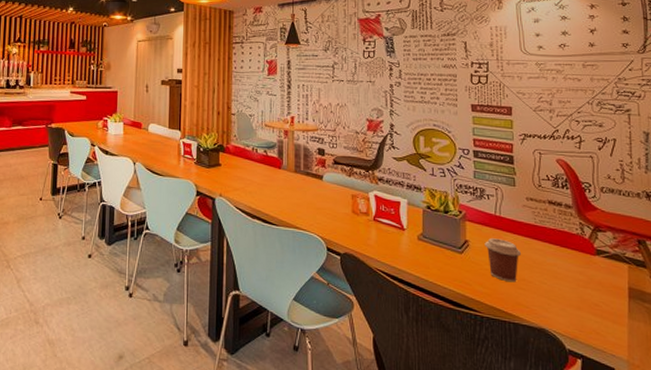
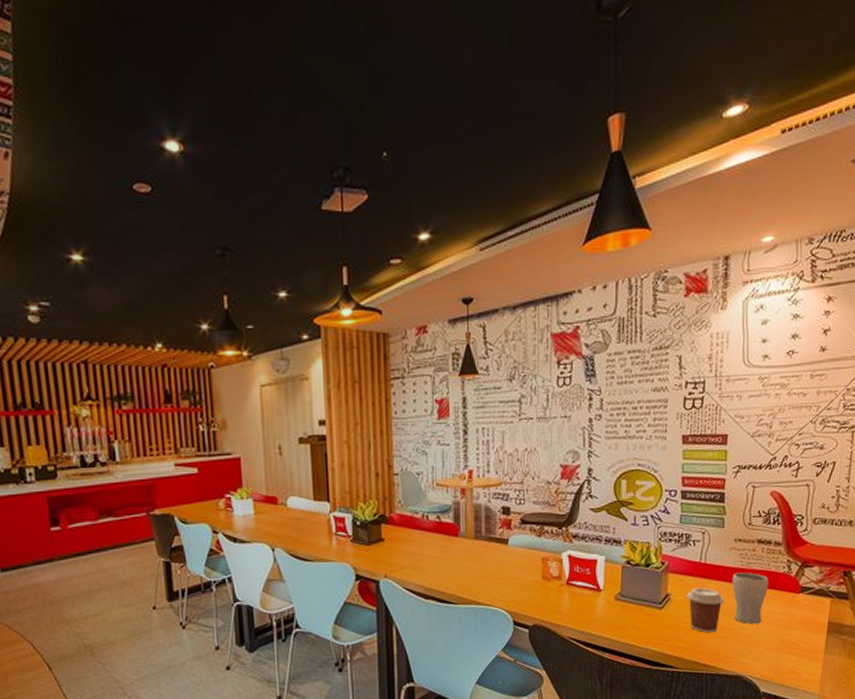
drinking glass: none [527,229,564,280] -> present [732,572,769,625]

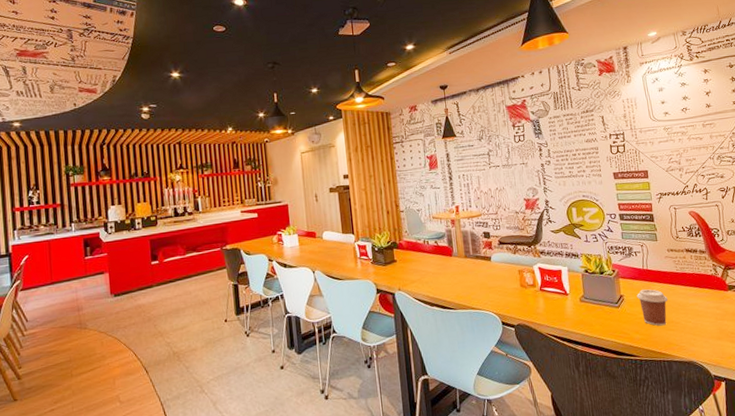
drinking glass: present [732,572,769,625] -> none [671,275,702,318]

